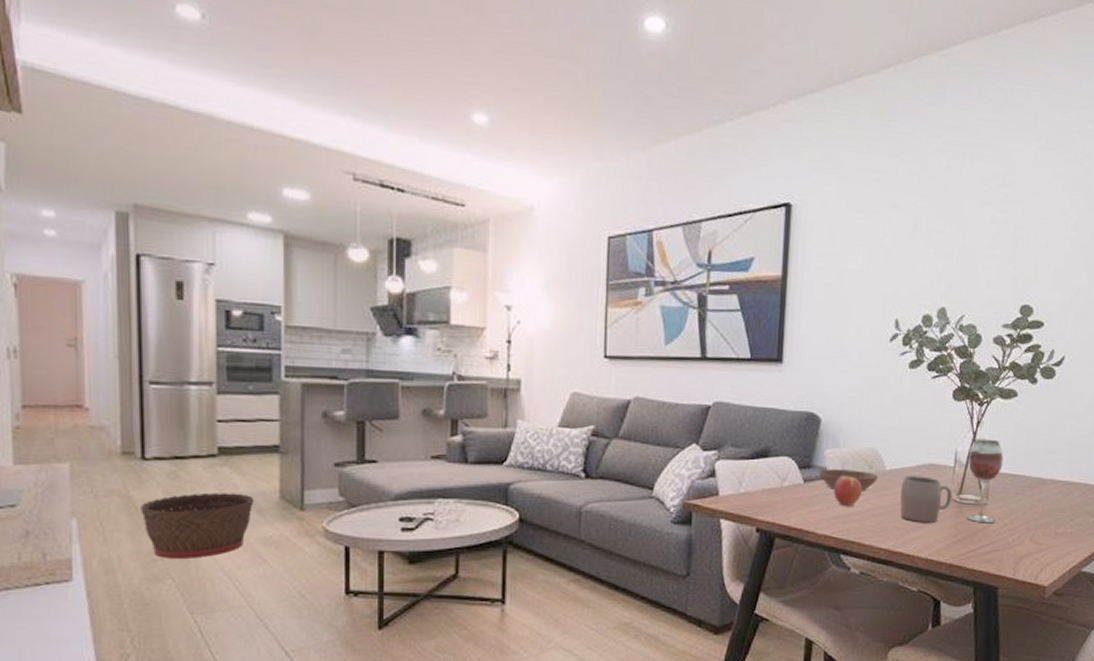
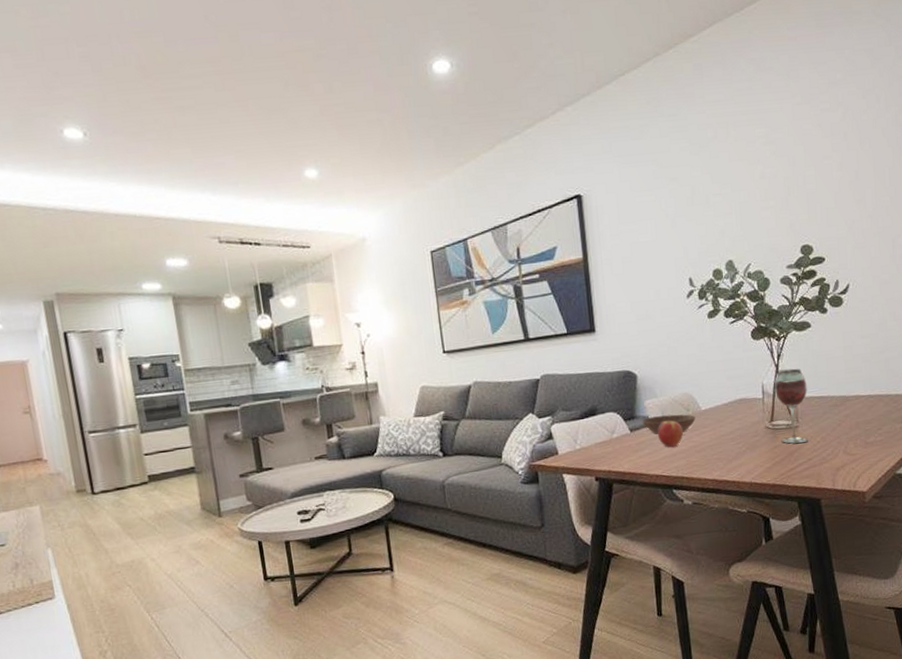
basket: present [140,492,255,558] -> none [96,510,183,571]
mug: present [899,476,952,523] -> none [717,410,766,452]

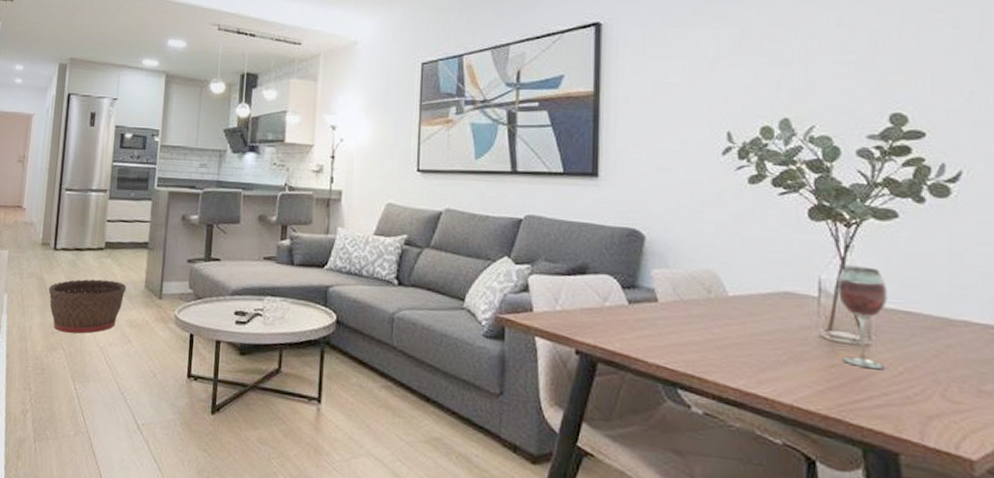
basket: none [96,510,183,571] -> present [48,279,127,334]
bowl: present [642,414,696,434] -> none [645,290,719,319]
fruit: present [658,420,683,447] -> none [665,299,699,334]

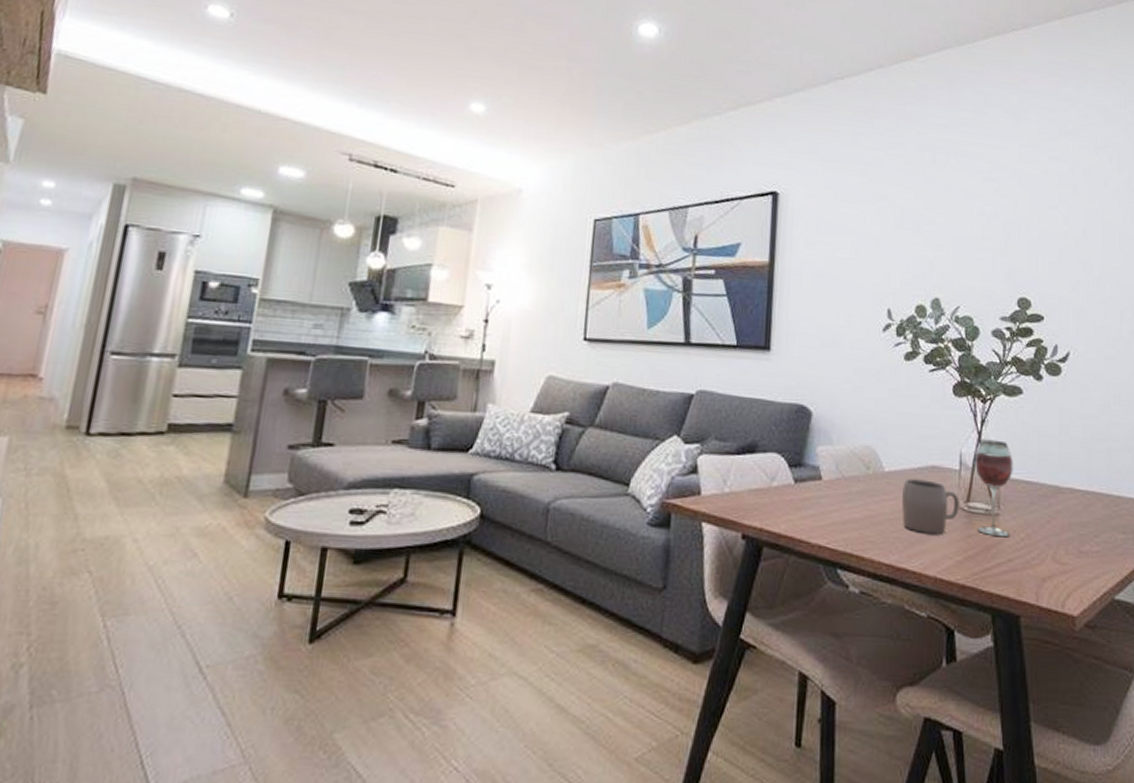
basket: present [48,279,127,334] -> none [71,474,197,550]
mug: none [748,304,819,363] -> present [901,478,960,535]

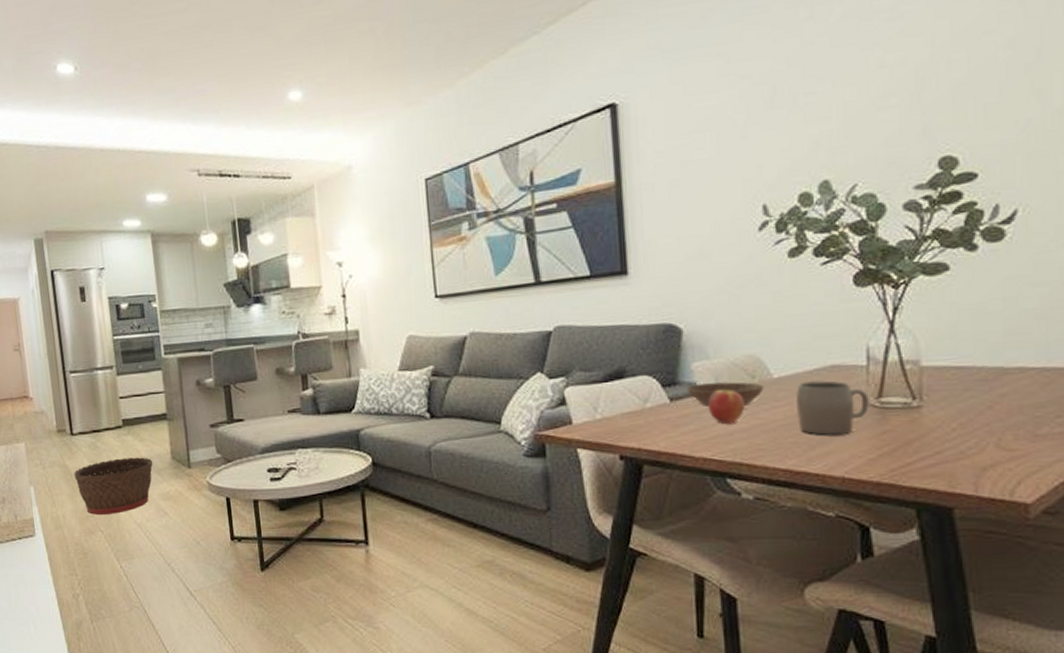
basket: none [71,474,197,550] -> present [74,457,153,515]
bowl: none [810,468,876,495] -> present [687,382,764,406]
fruit: none [828,477,859,512] -> present [709,390,744,423]
wineglass: present [975,439,1013,538] -> none [887,326,939,430]

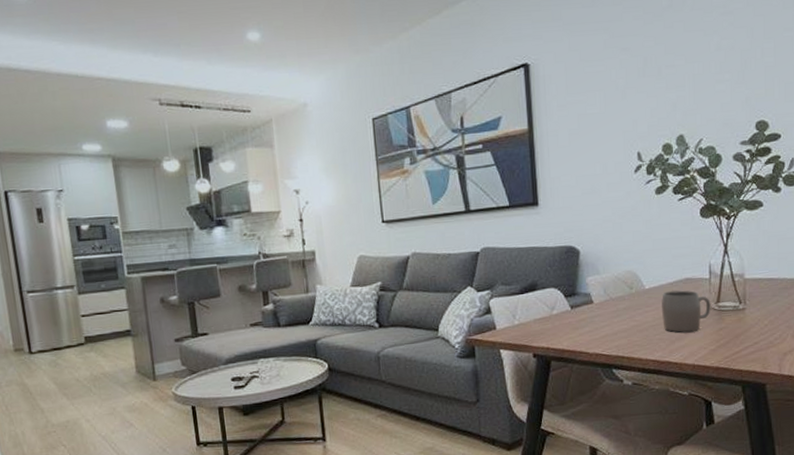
basket: present [74,457,153,515] -> none [33,372,118,430]
bowl: present [687,382,764,406] -> none [583,292,639,312]
fruit: present [709,390,744,423] -> none [599,298,625,325]

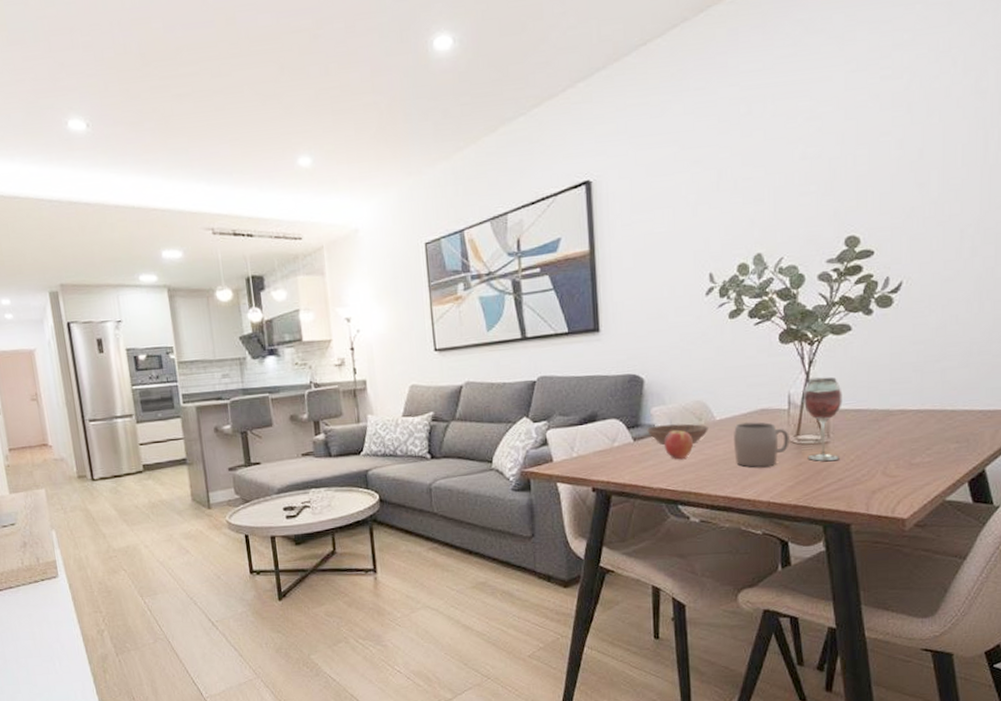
bowl: none [583,292,639,312] -> present [647,423,708,445]
fruit: none [599,298,625,325] -> present [665,430,693,459]
wineglass: none [723,248,757,326] -> present [804,377,842,462]

